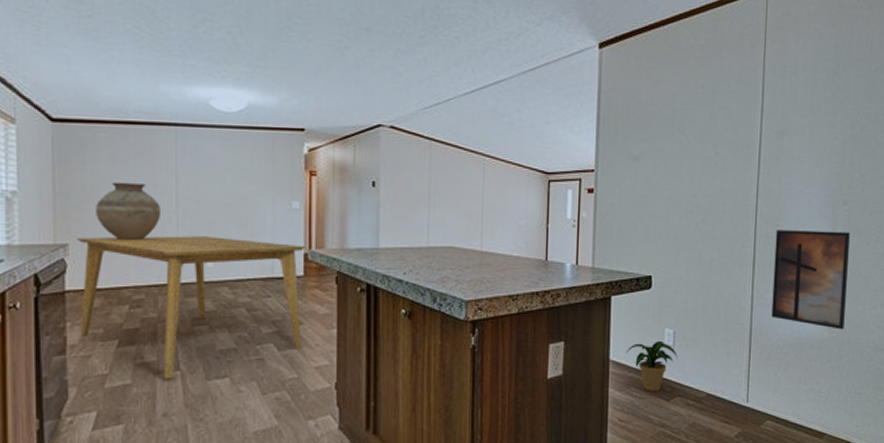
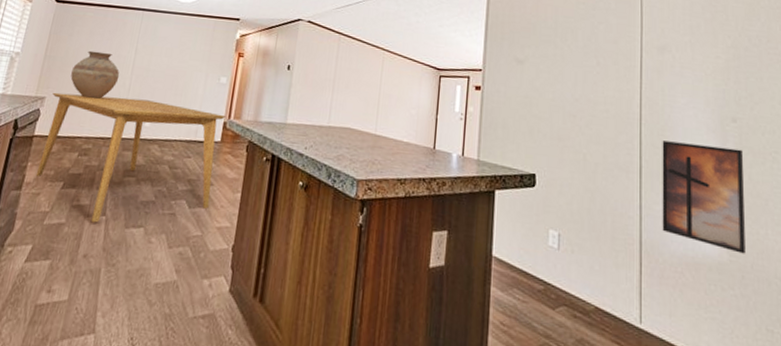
potted plant: present [626,340,678,391] -> none [509,241,563,297]

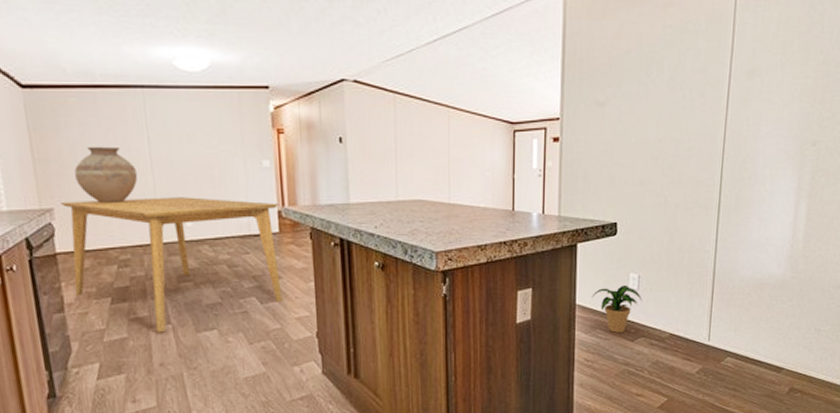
potted plant: none [509,241,563,297] -> present [592,285,642,333]
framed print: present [662,140,746,254] -> none [735,173,819,270]

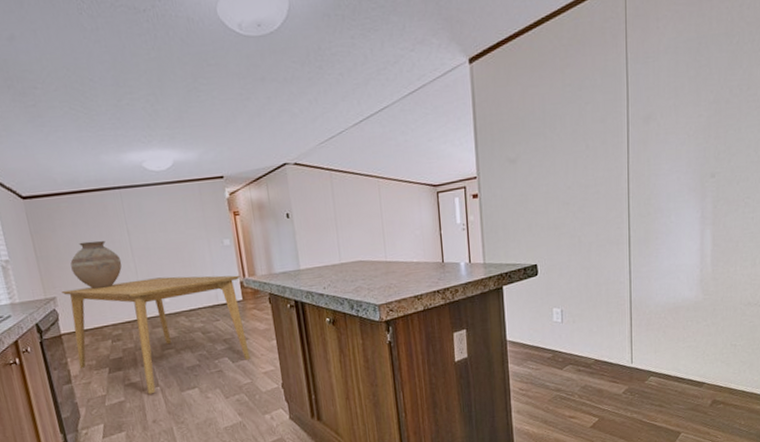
potted plant: present [592,285,642,333] -> none [520,319,567,363]

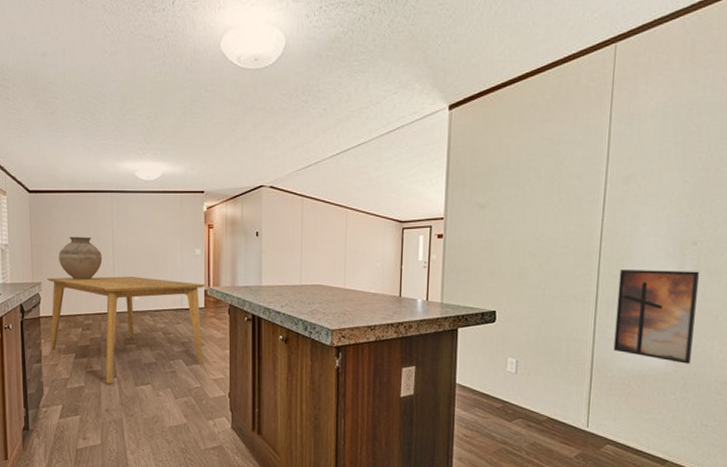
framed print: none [648,202,720,292] -> present [613,269,700,364]

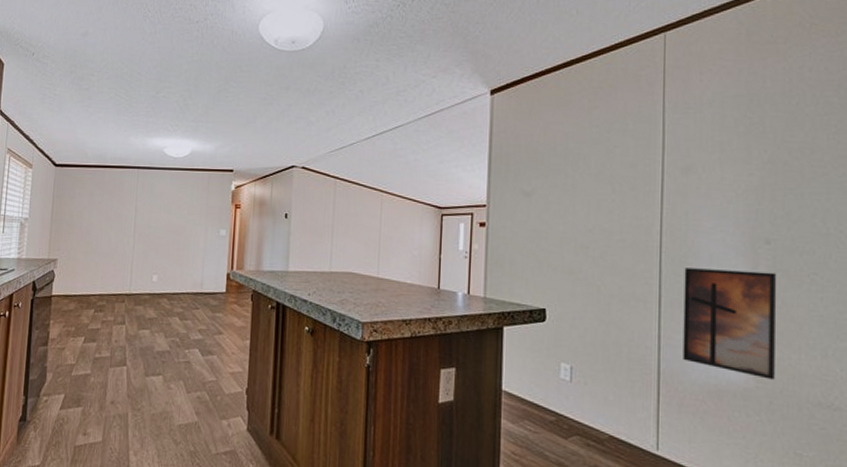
dining table: present [47,276,205,384] -> none [58,254,229,373]
ceramic pot: present [59,236,103,279] -> none [78,212,123,258]

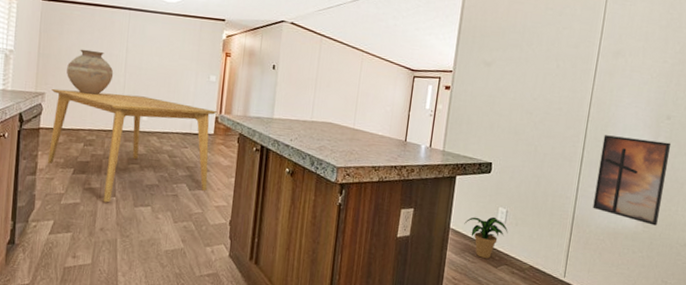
dining table: none [58,254,229,373] -> present [47,88,217,203]
ceramic pot: none [78,212,123,258] -> present [66,49,114,95]
potted plant: none [519,374,576,427] -> present [464,216,508,259]

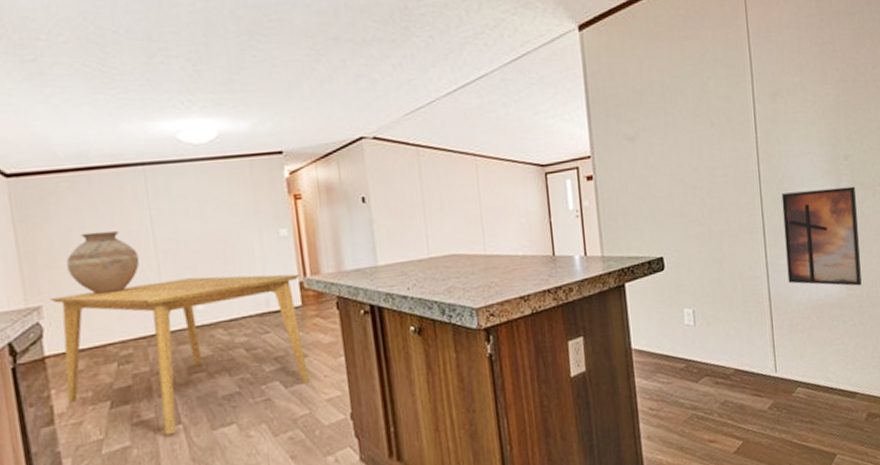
potted plant: present [464,216,508,259] -> none [647,321,701,375]

